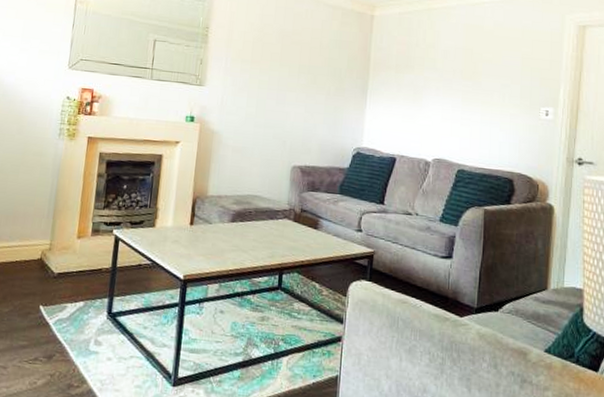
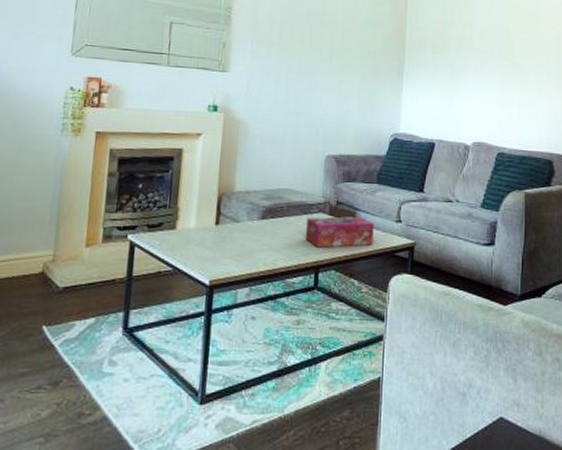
tissue box: none [270,223,336,252] -> present [305,216,374,248]

